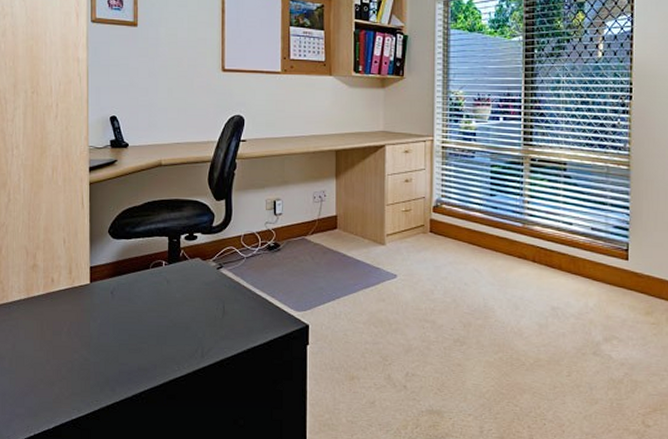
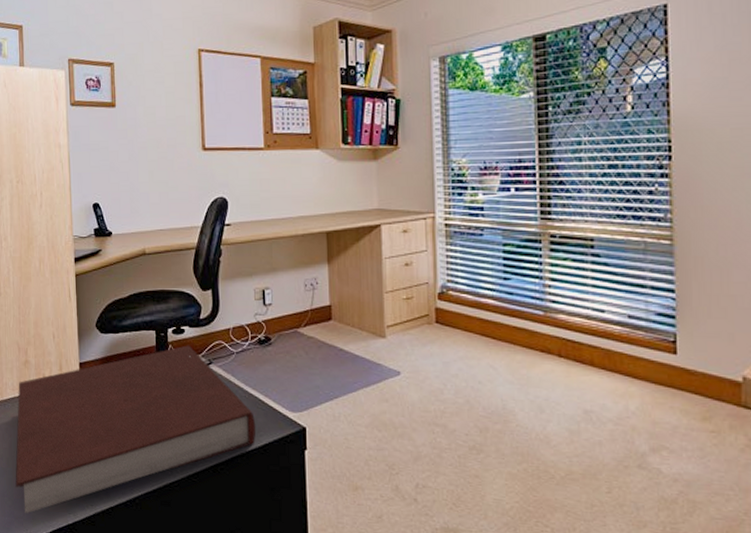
notebook: none [18,250,262,412] -> present [15,345,256,514]

